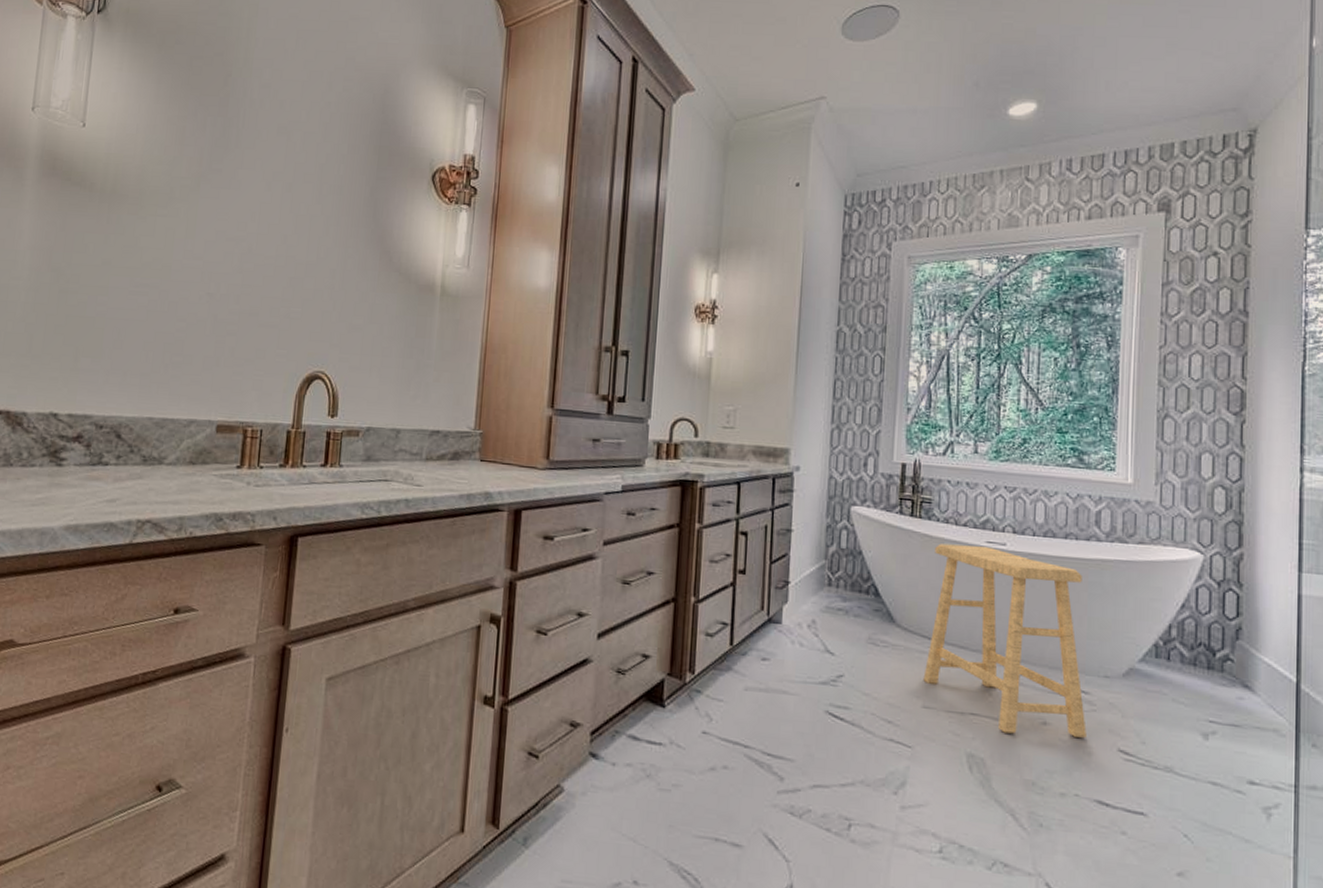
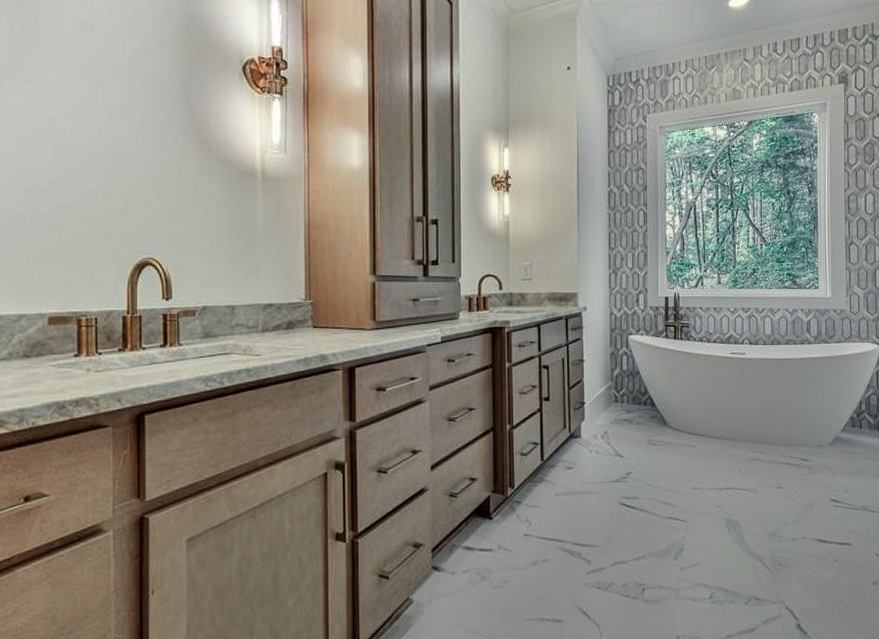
stool: present [923,543,1087,738] -> none [691,357,808,499]

